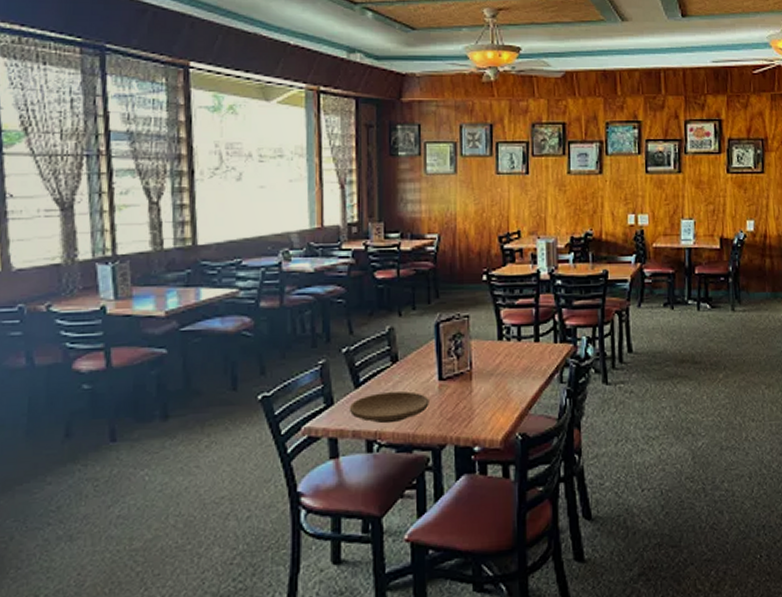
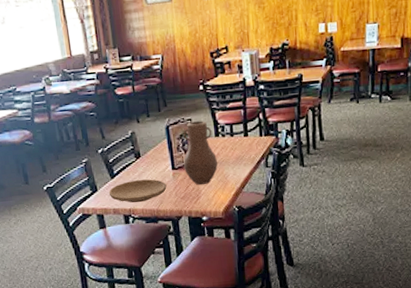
vase: none [453,319,500,402] -> present [183,120,218,185]

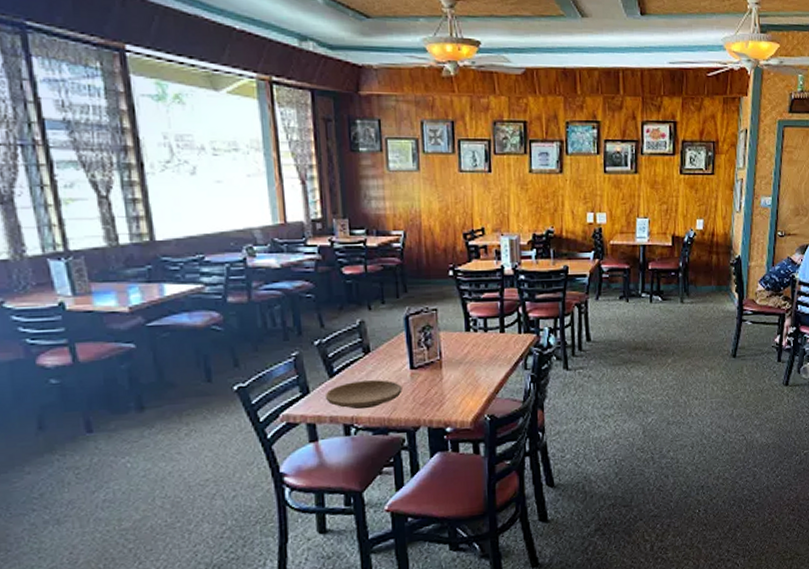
vase: present [183,120,218,185] -> none [424,312,468,388]

